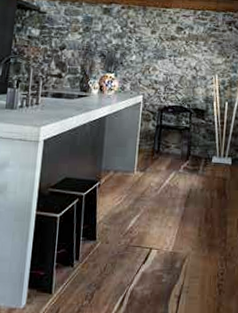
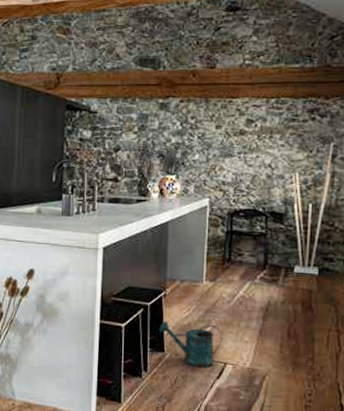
watering can: none [92,209,149,254] -> present [159,320,222,368]

